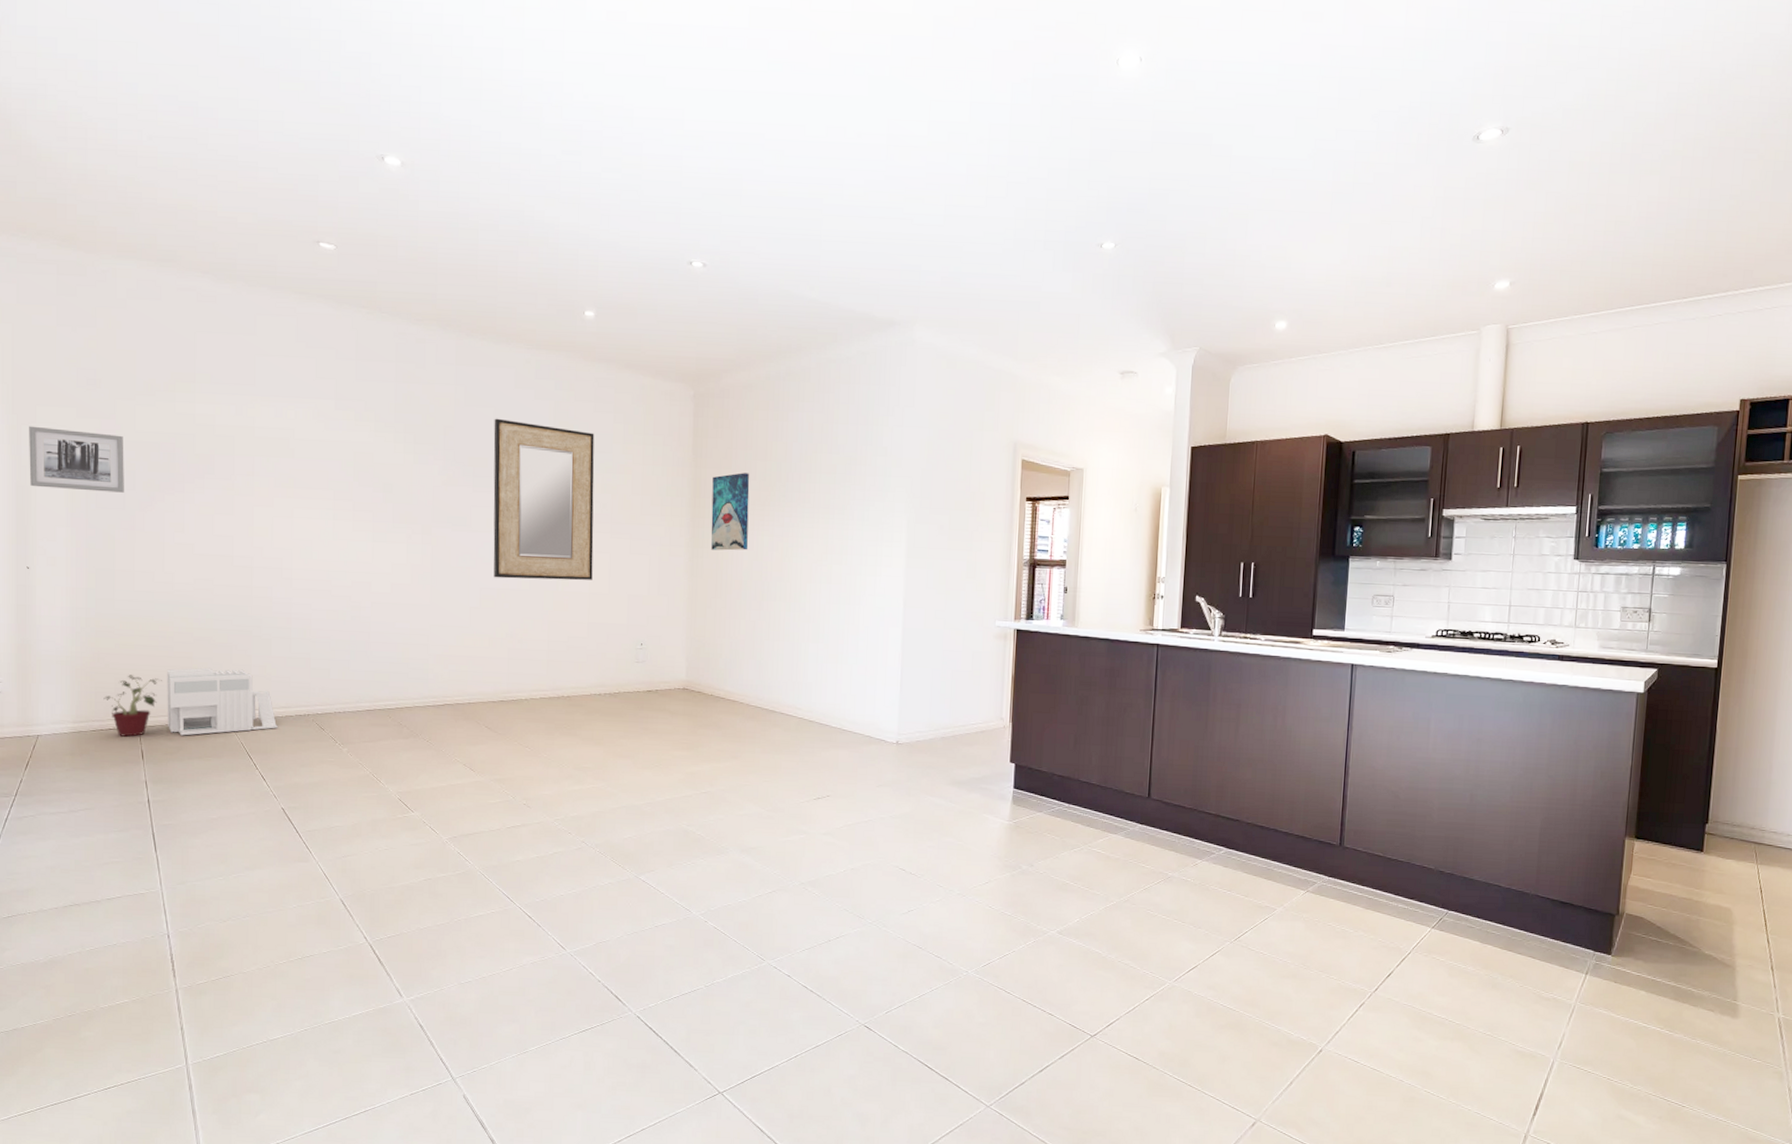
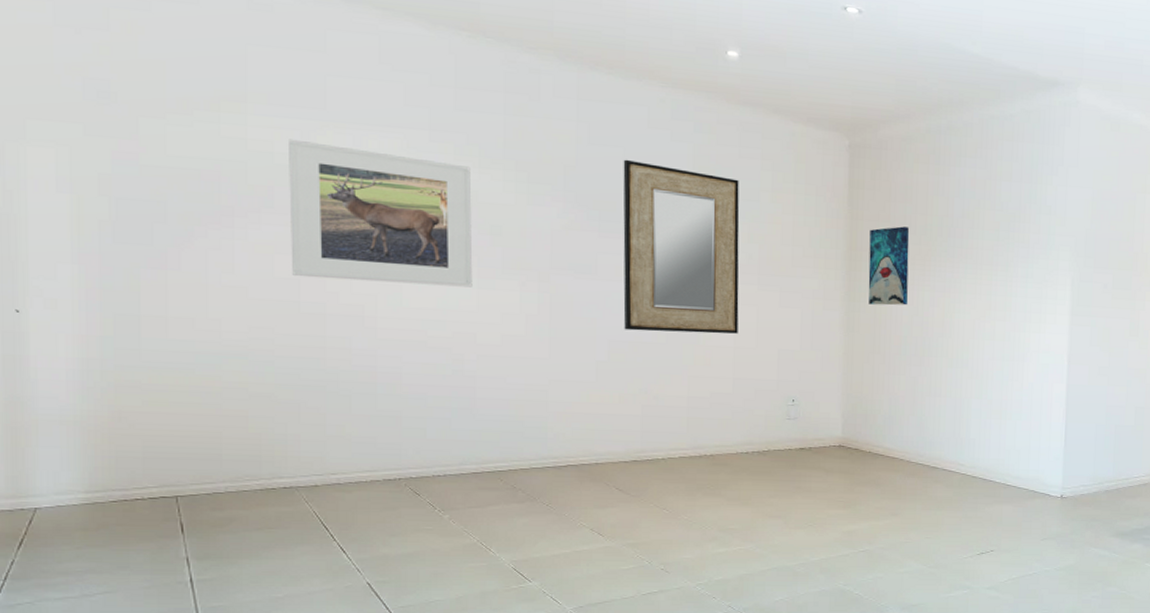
wall art: present [29,426,124,493] -> none [16,142,152,226]
potted plant: present [103,675,162,737] -> none [127,436,207,508]
architectural model: present [167,667,278,736] -> none [214,427,361,505]
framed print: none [226,412,369,541] -> present [289,139,473,288]

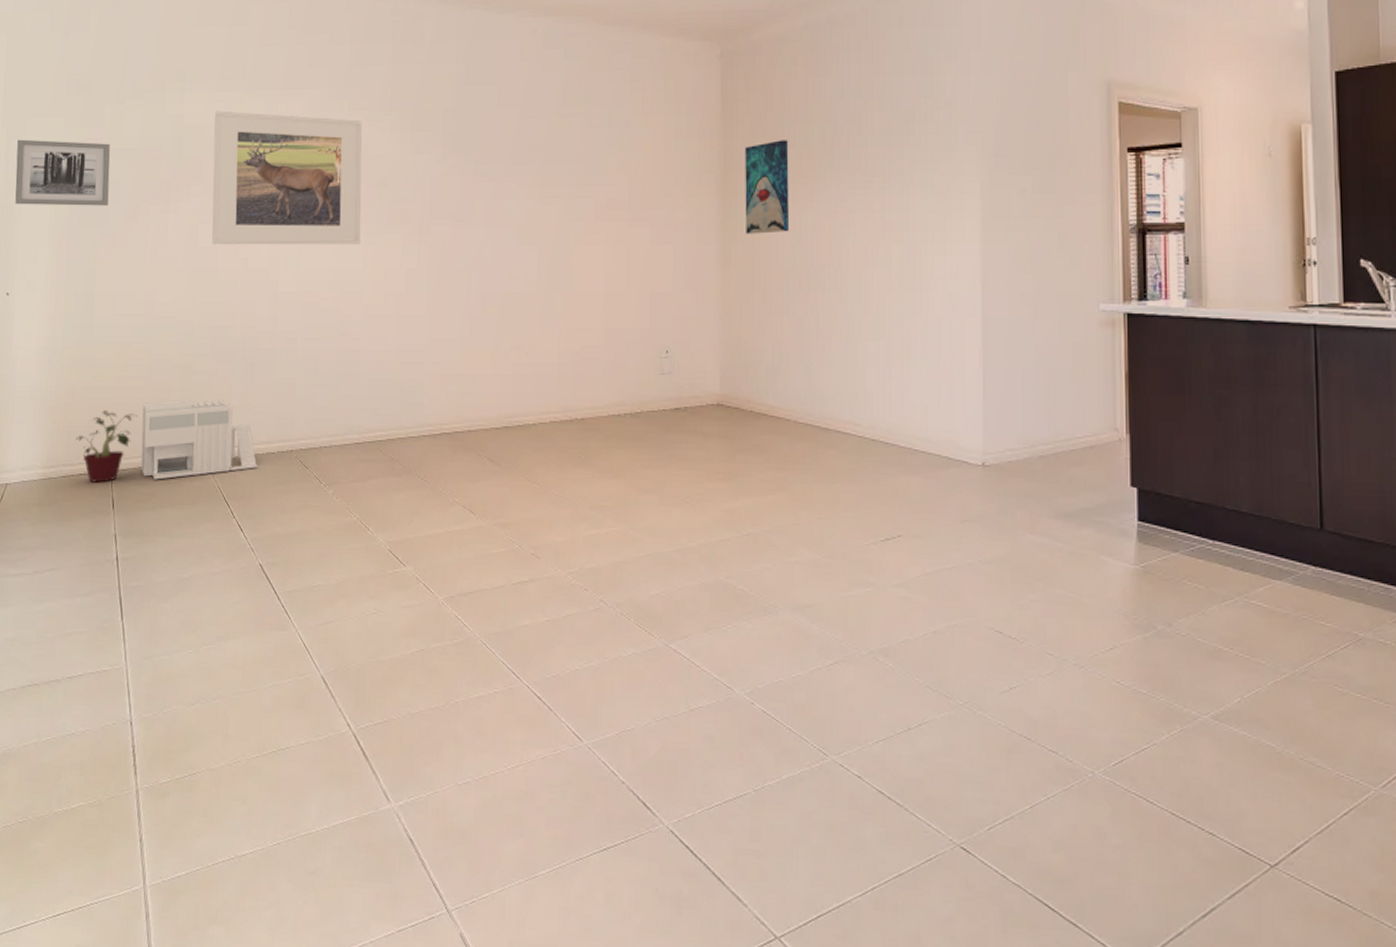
wall art: none [16,142,152,226] -> present [15,139,110,206]
potted plant: none [127,436,207,508] -> present [76,410,137,483]
architectural model: none [214,427,361,505] -> present [141,399,258,480]
home mirror: present [623,159,740,334] -> none [496,96,610,280]

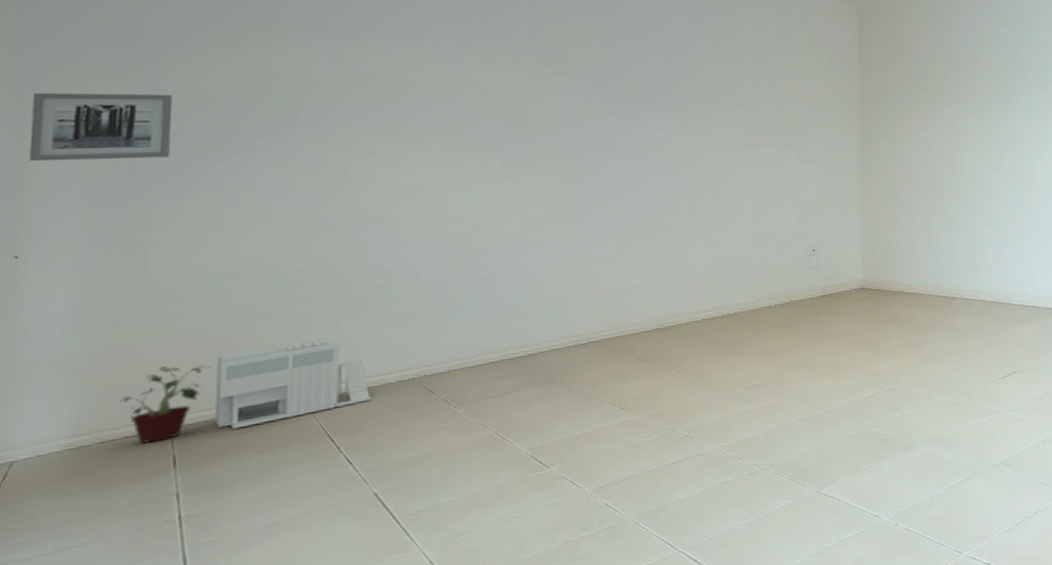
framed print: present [212,111,362,245] -> none [312,60,497,190]
wall art: present [745,140,789,234] -> none [880,77,919,151]

